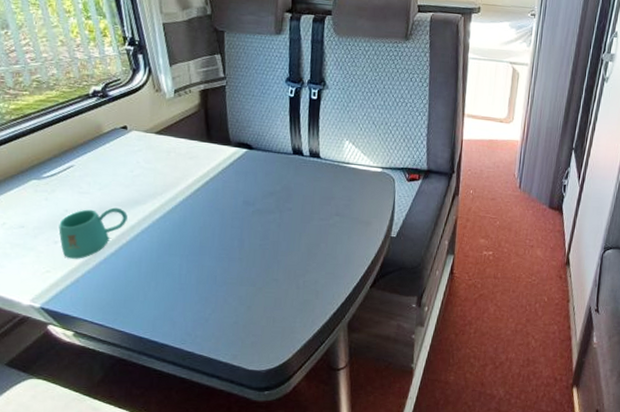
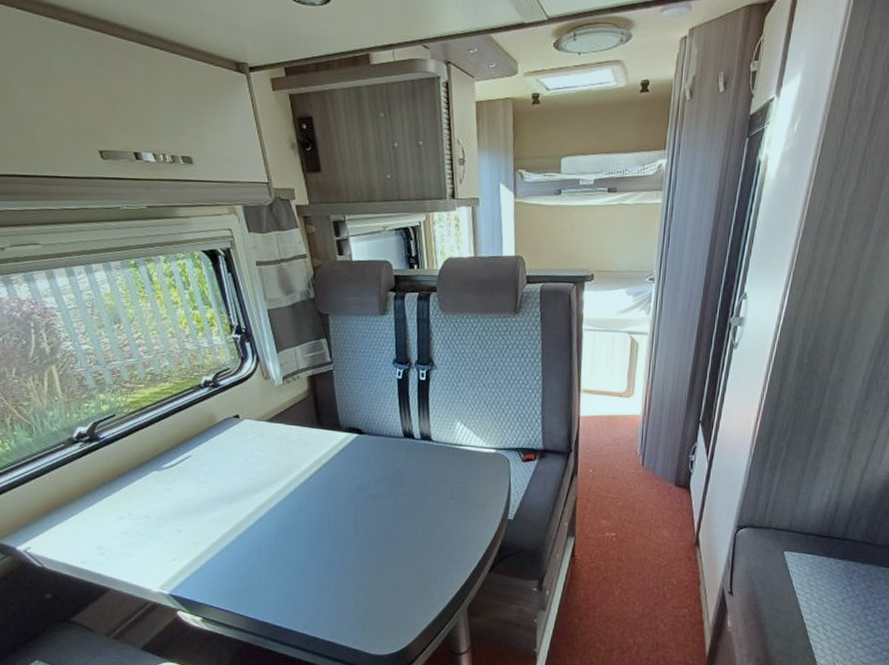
mug: present [58,207,128,259] -> none [181,496,245,547]

